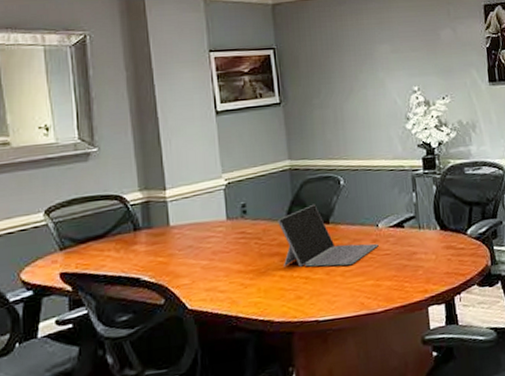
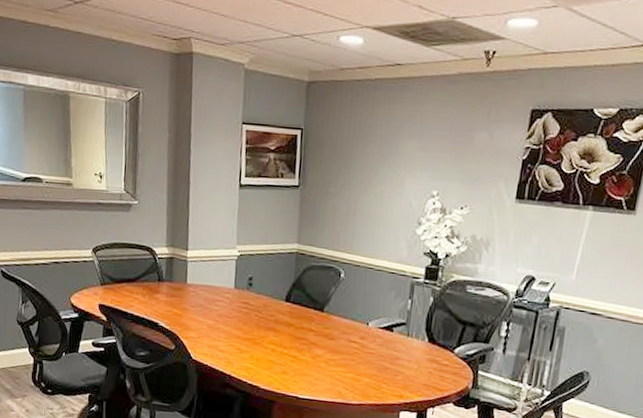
laptop: present [278,204,379,267] -> none [275,290,365,356]

